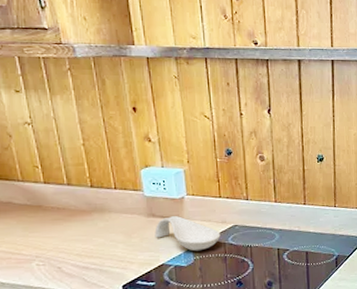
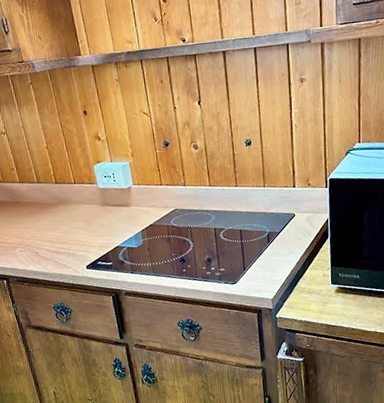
spoon rest: present [154,216,221,251] -> none [109,204,164,234]

